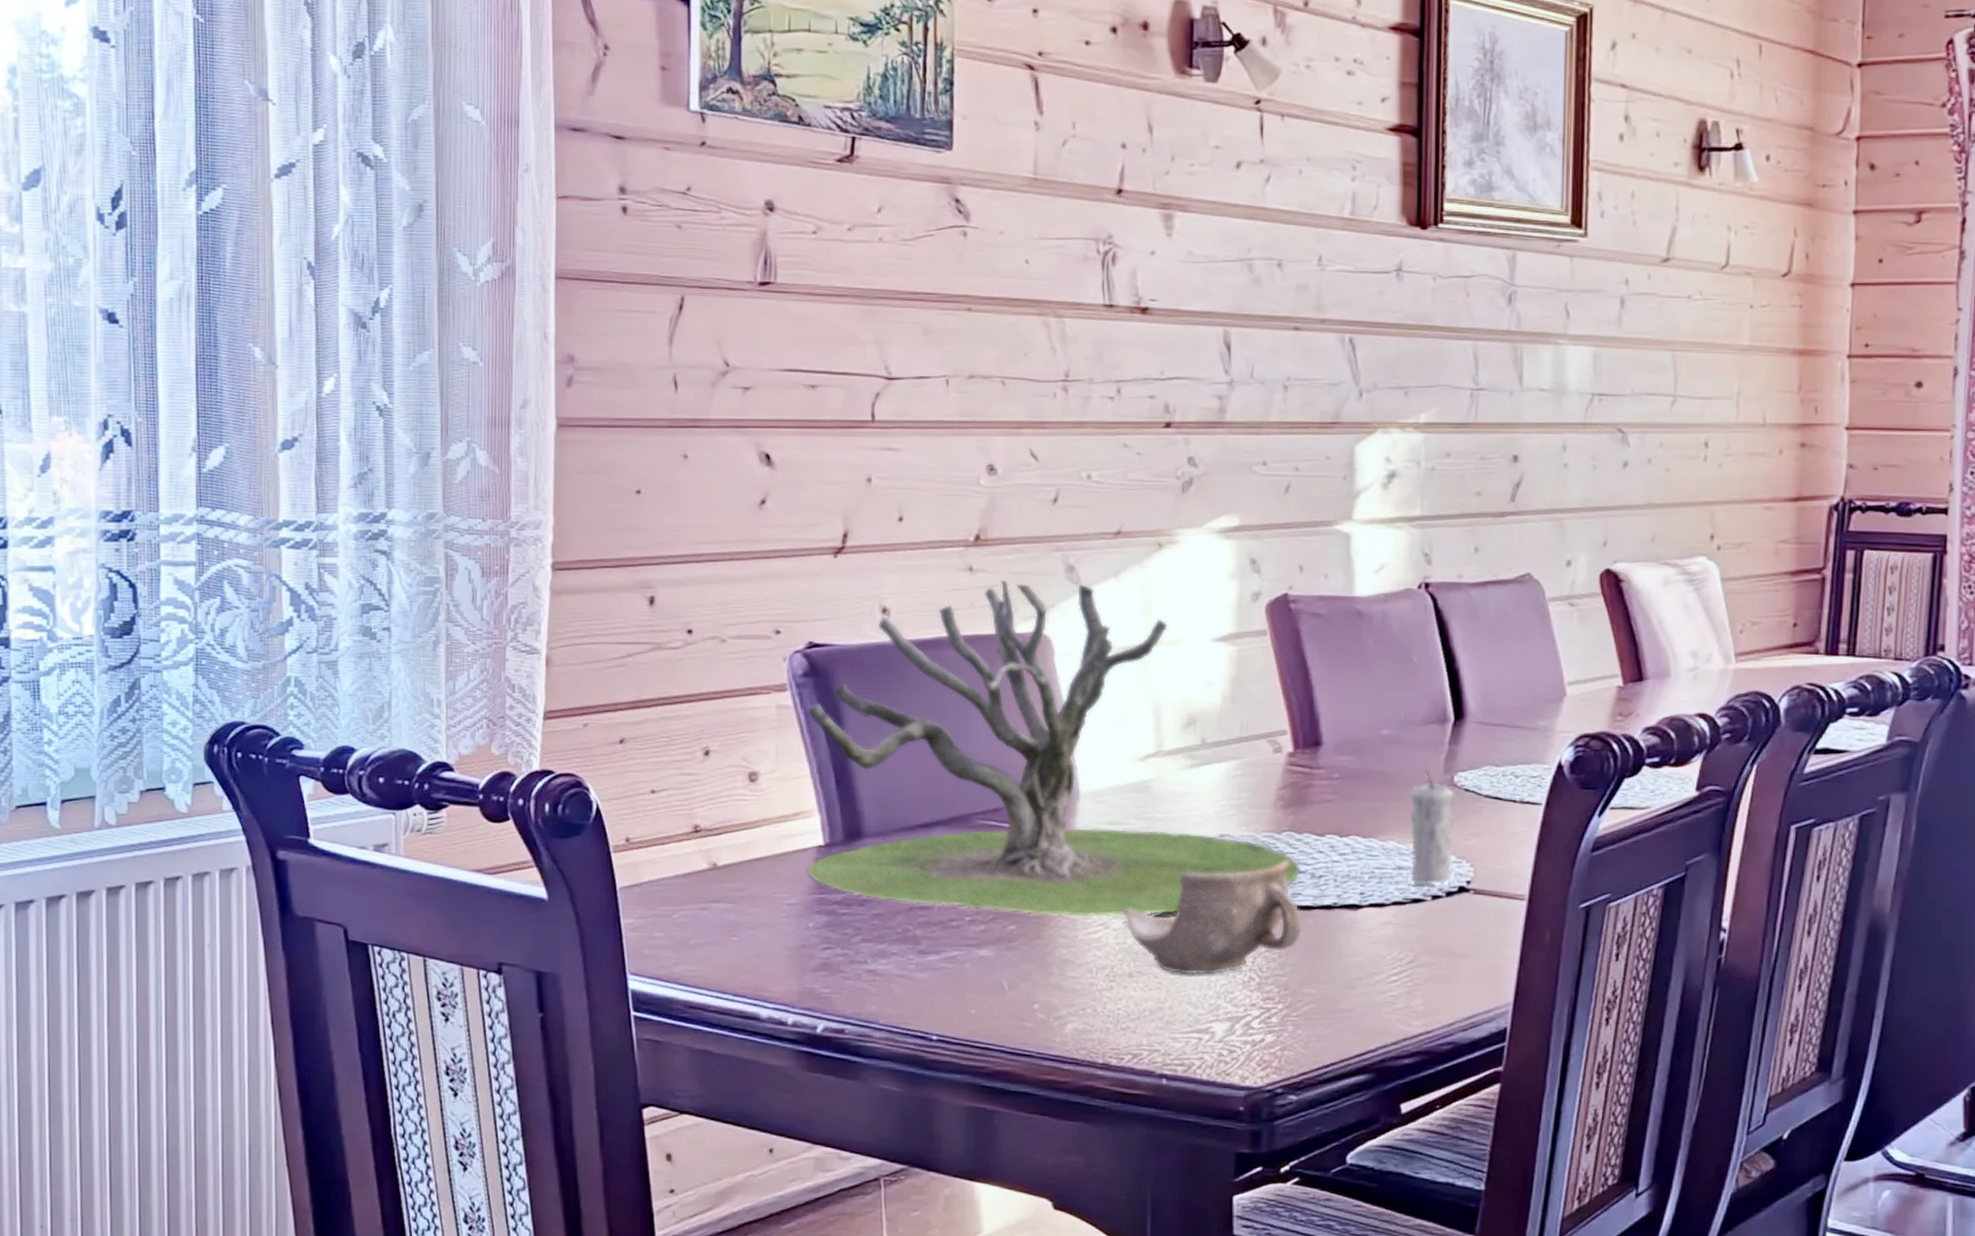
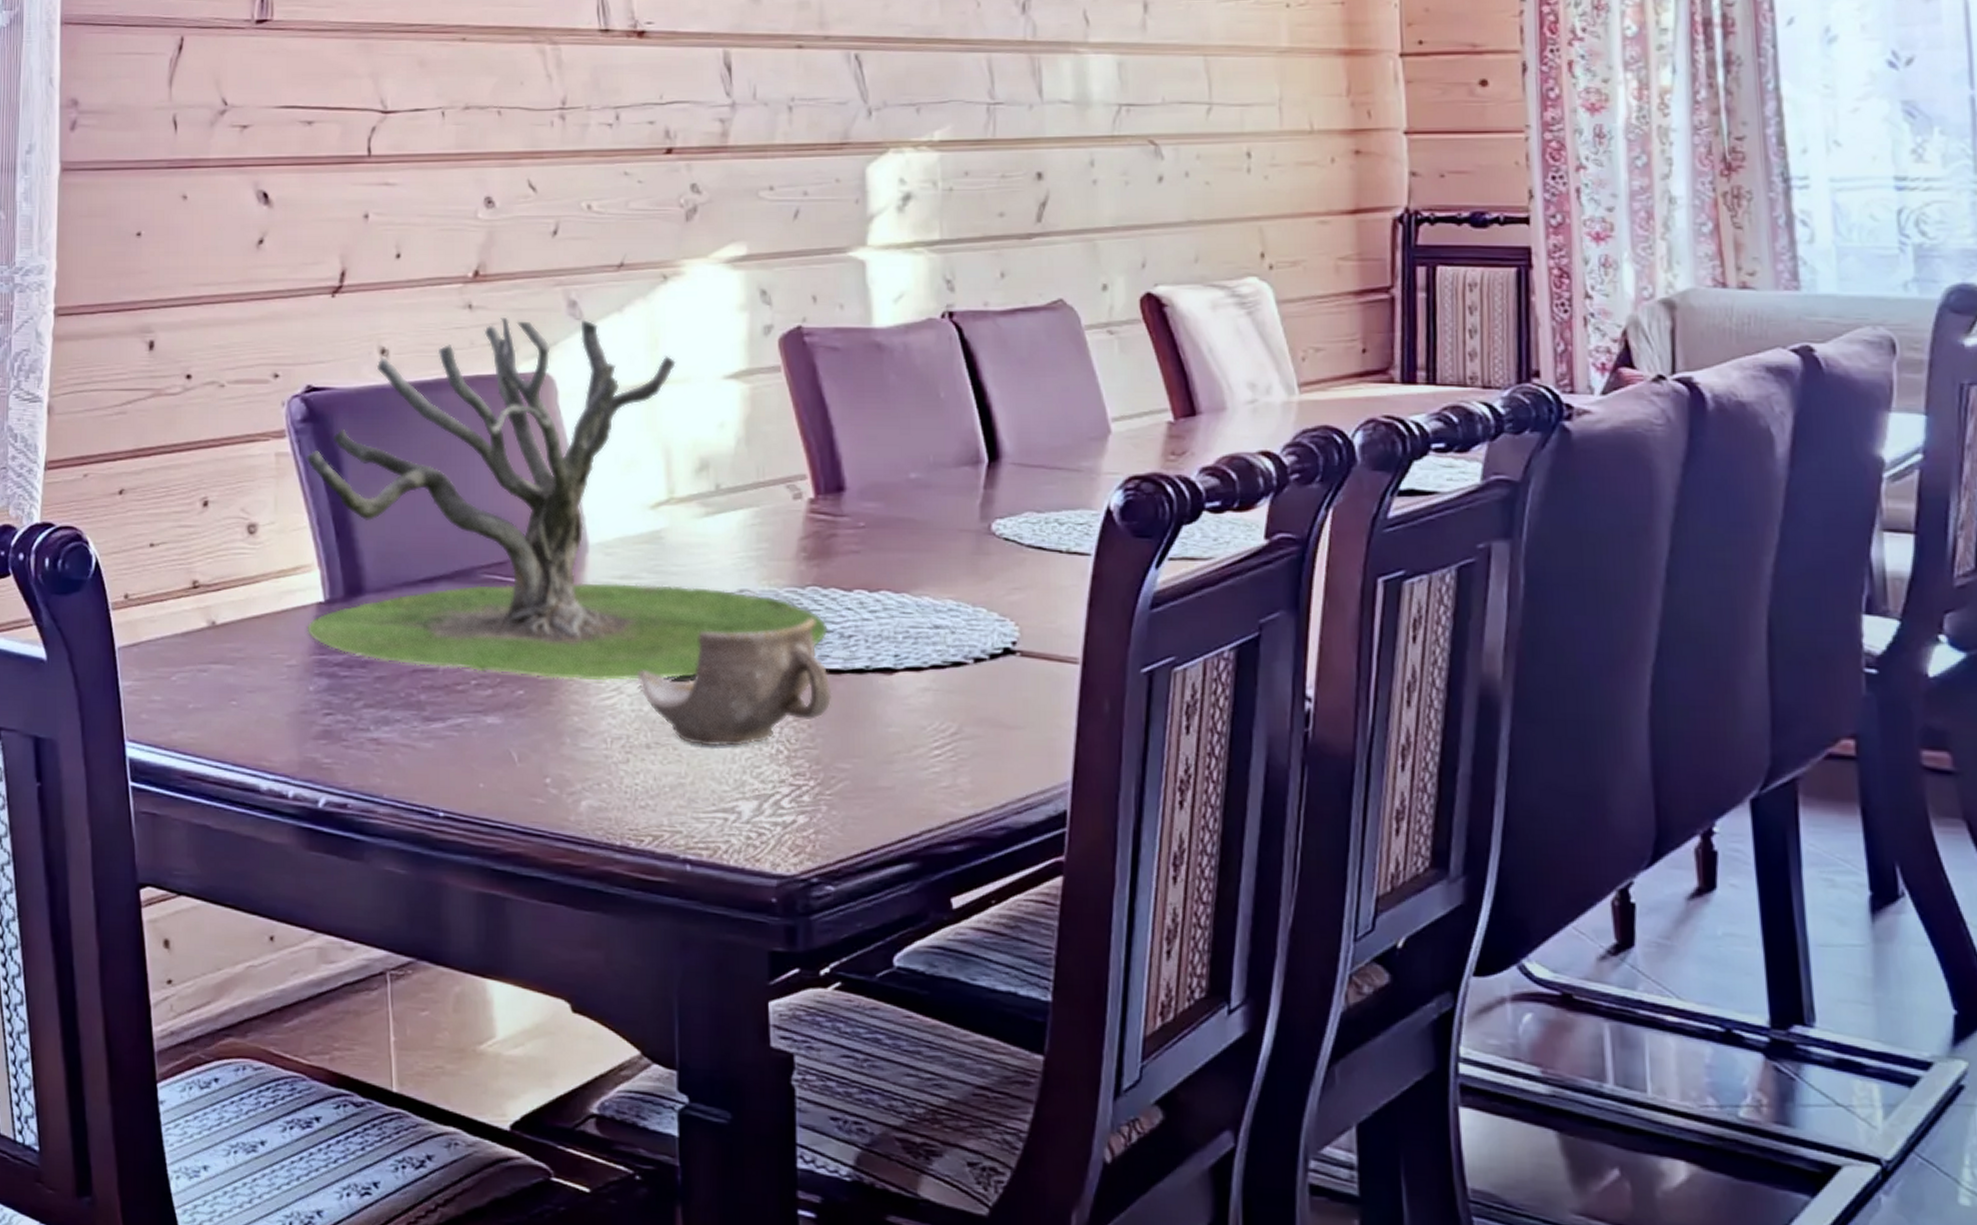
candle: present [1410,767,1454,885] -> none [945,513,996,646]

